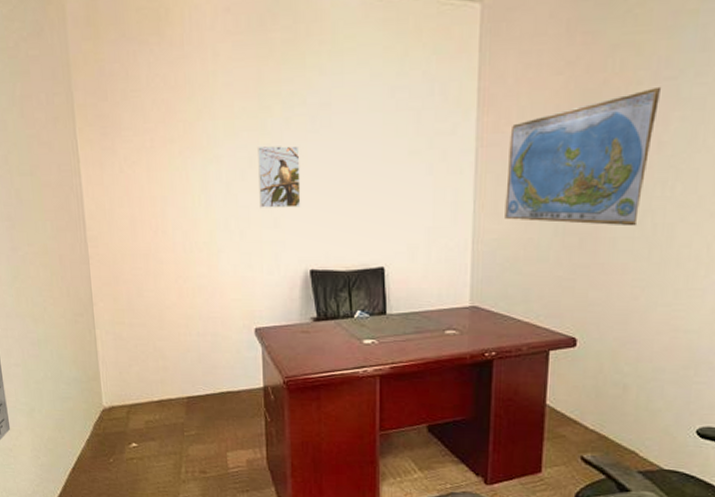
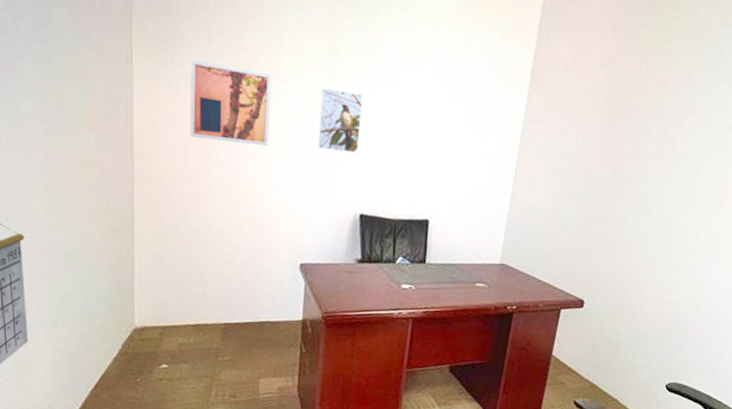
wall art: none [130,138,211,215] -> present [189,59,271,147]
world map: present [505,86,662,227] -> none [540,92,682,210]

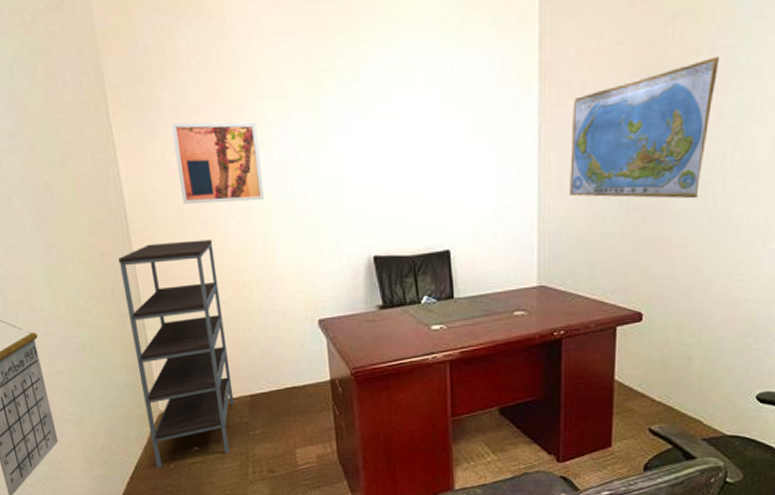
shelving unit: none [118,168,213,380] -> present [118,239,235,469]
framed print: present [318,87,364,153] -> none [312,125,361,193]
world map: none [540,92,682,210] -> present [570,55,721,199]

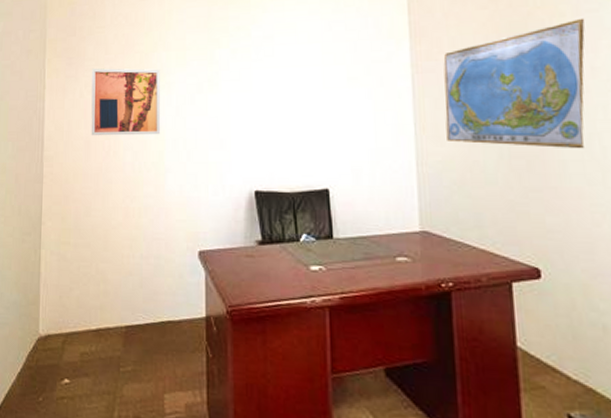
shelving unit: present [118,239,235,469] -> none [26,168,111,400]

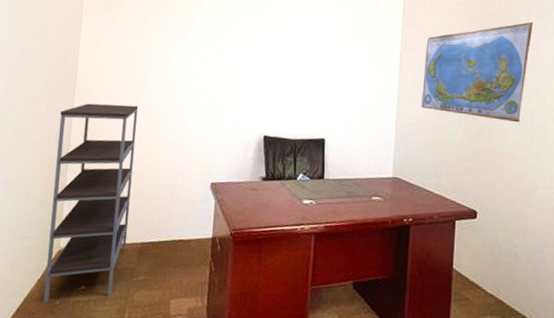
shelving unit: none [26,168,111,400] -> present [43,103,139,303]
wall art: present [91,68,161,136] -> none [122,15,191,81]

